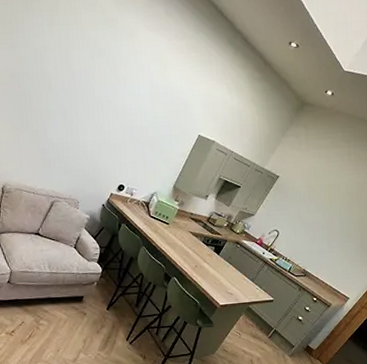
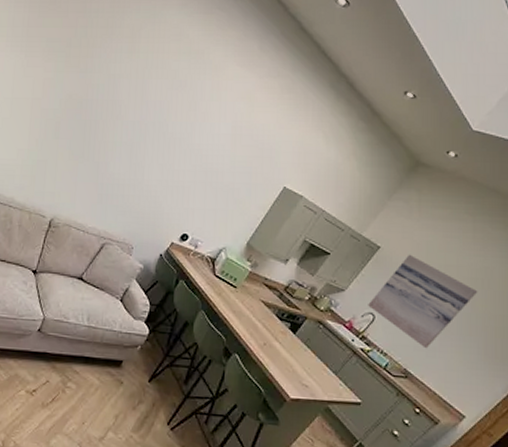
wall art: none [273,179,354,252] -> present [368,254,478,349]

